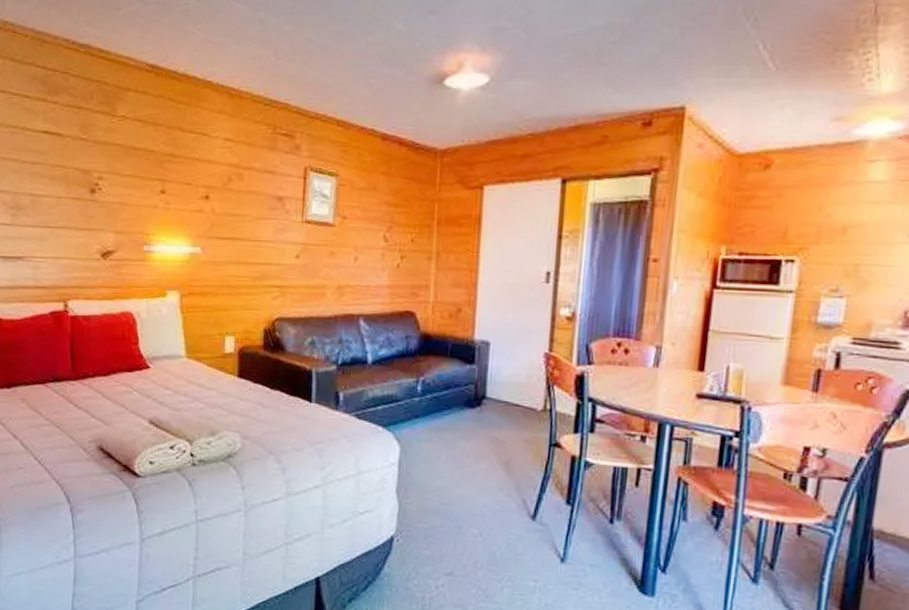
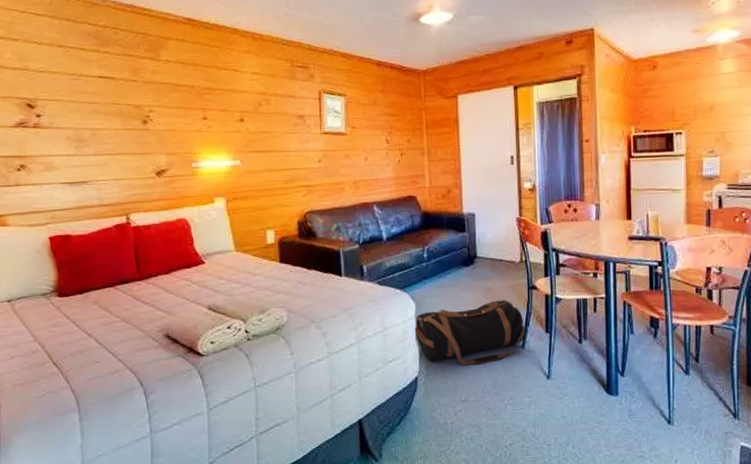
duffel bag: none [395,455,540,532] -> present [414,300,526,365]

